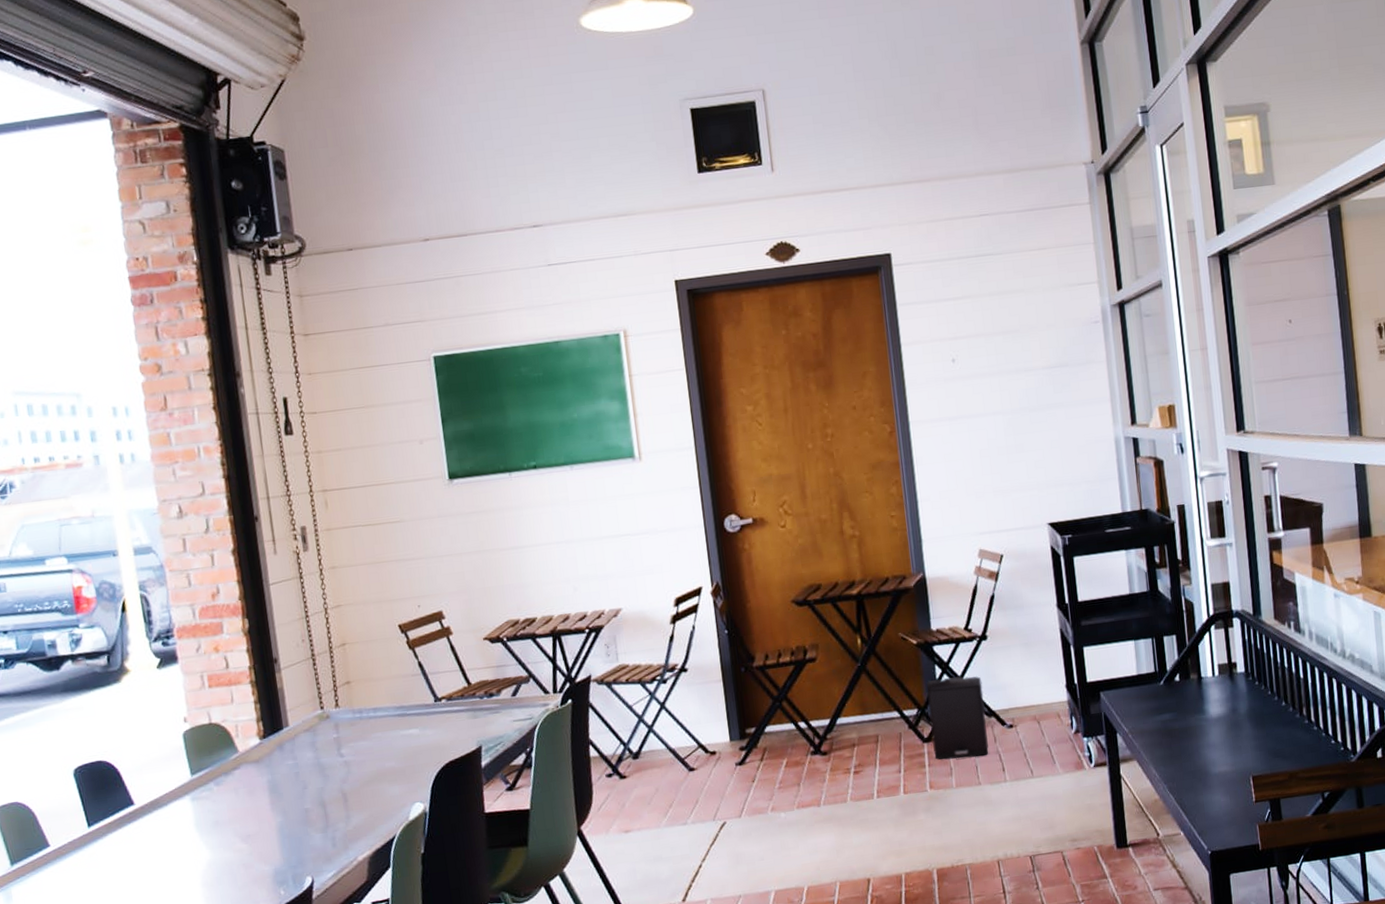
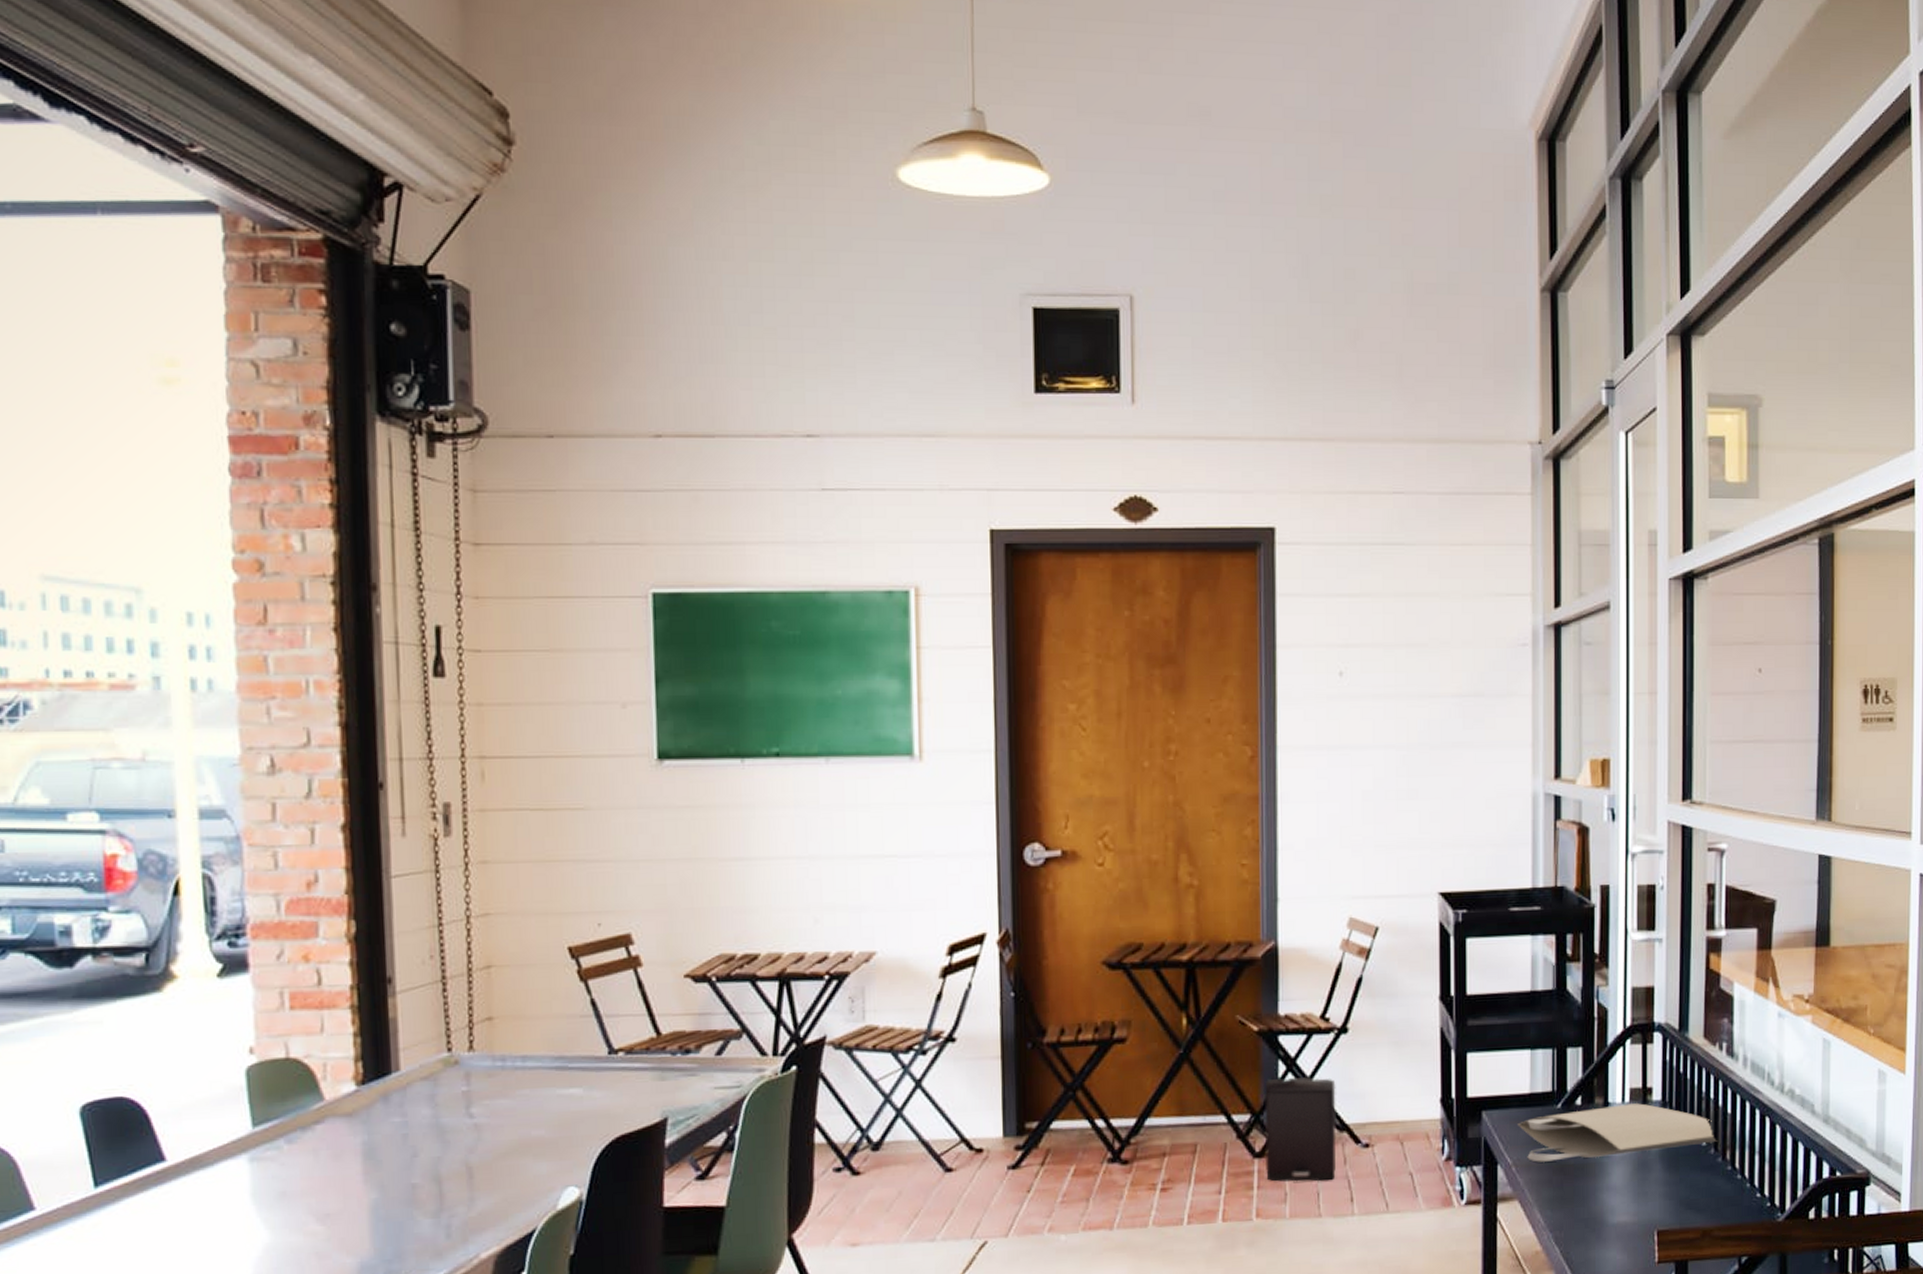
tote bag: none [1129,675,1294,729] -> present [1517,1103,1717,1162]

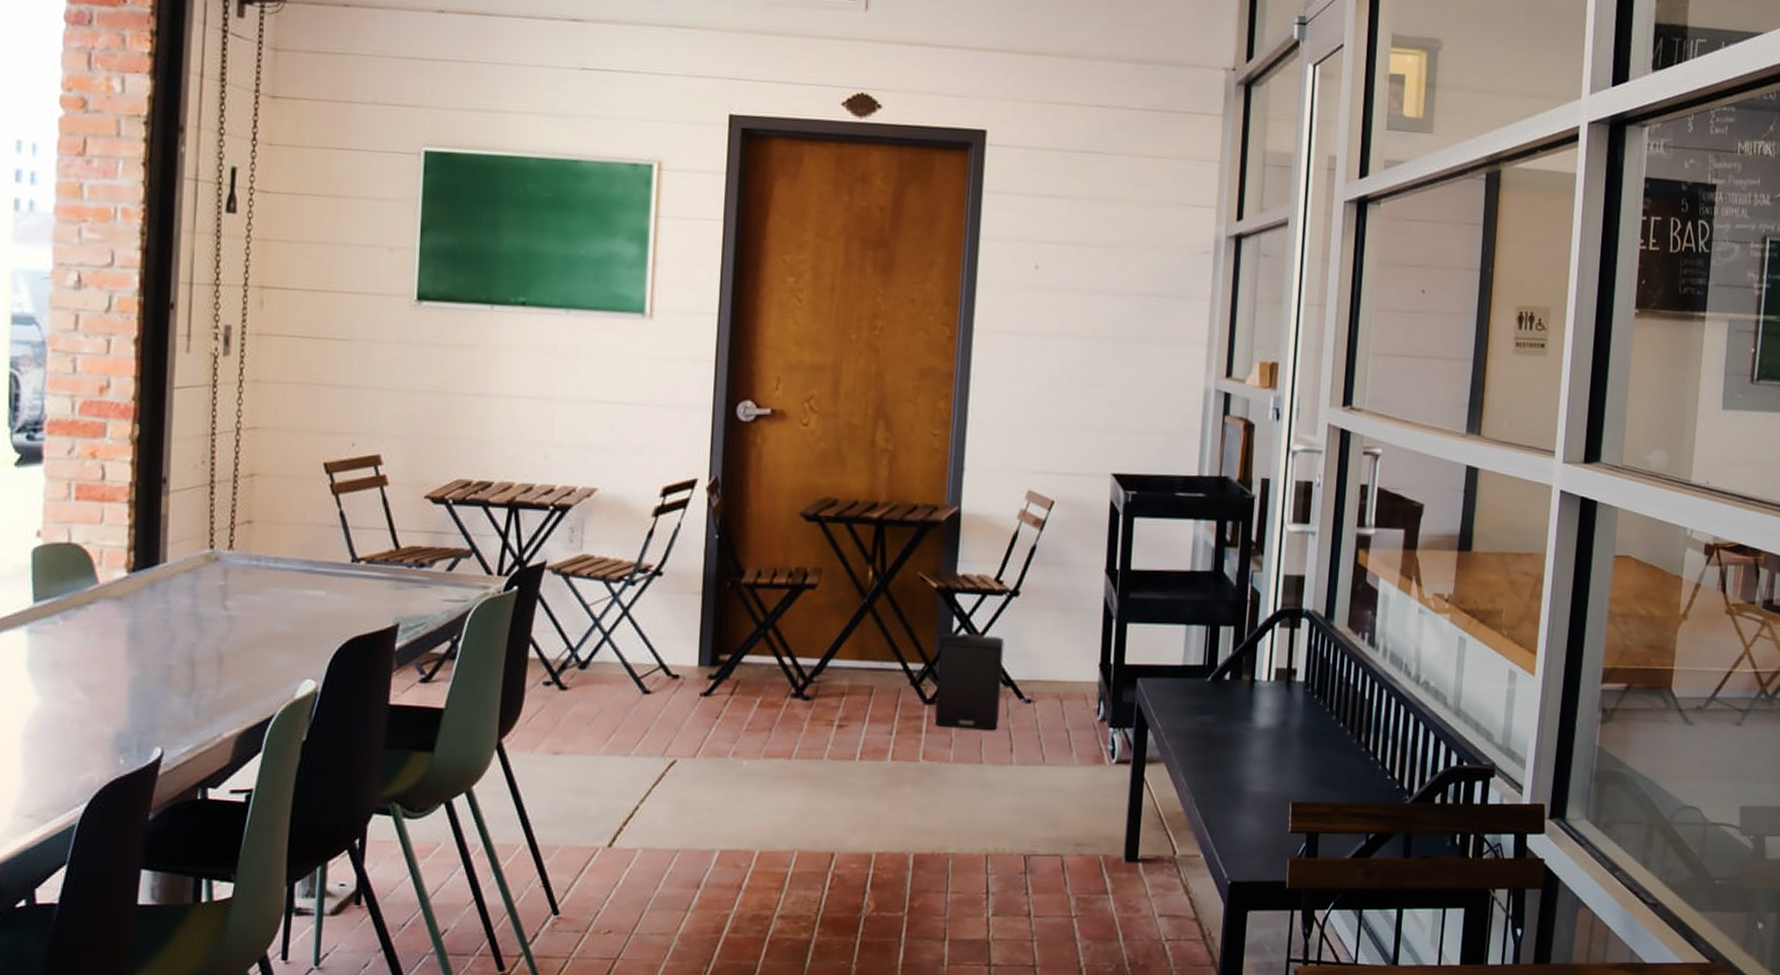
tote bag: present [1517,1103,1717,1162] -> none [1169,682,1354,730]

